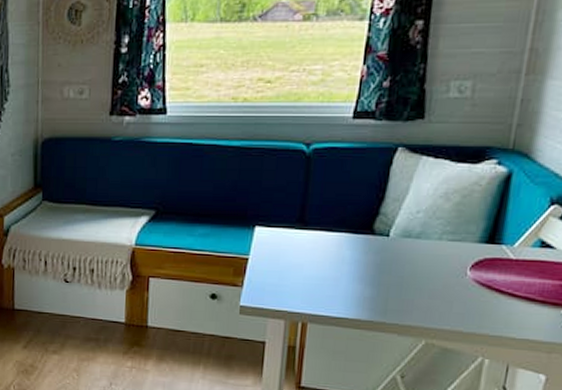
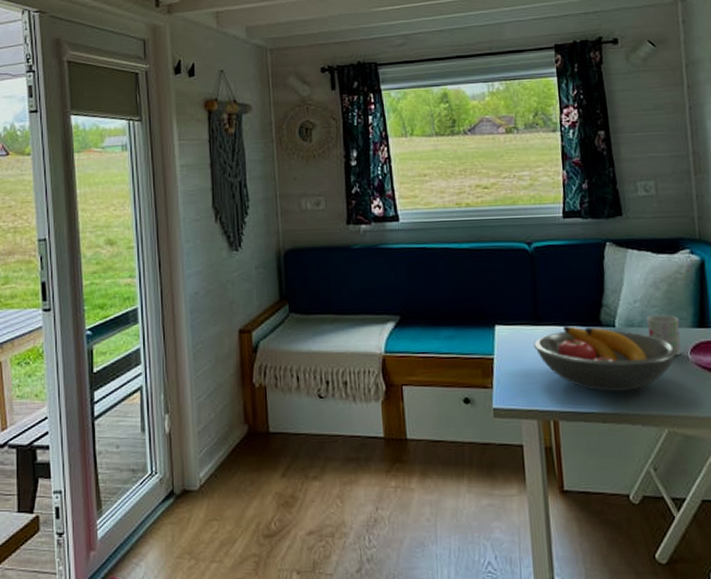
fruit bowl: none [294,232,457,301] -> present [534,326,678,392]
mug: none [425,226,466,271] -> present [646,314,681,356]

